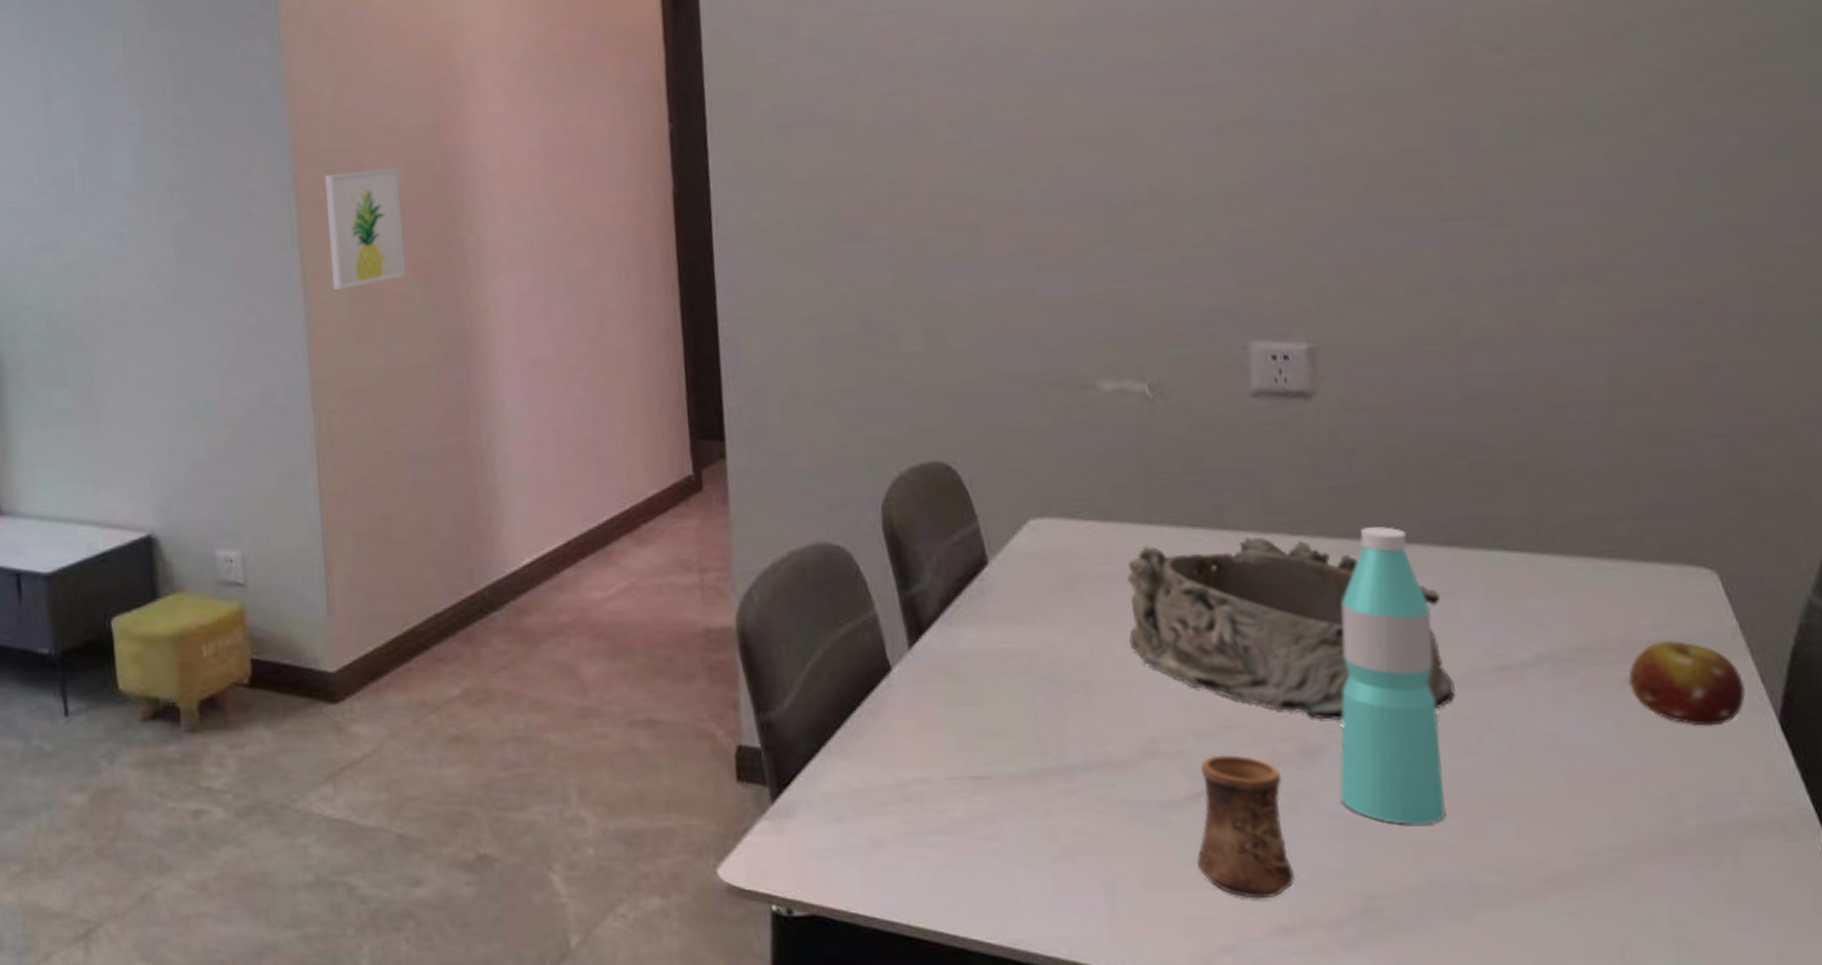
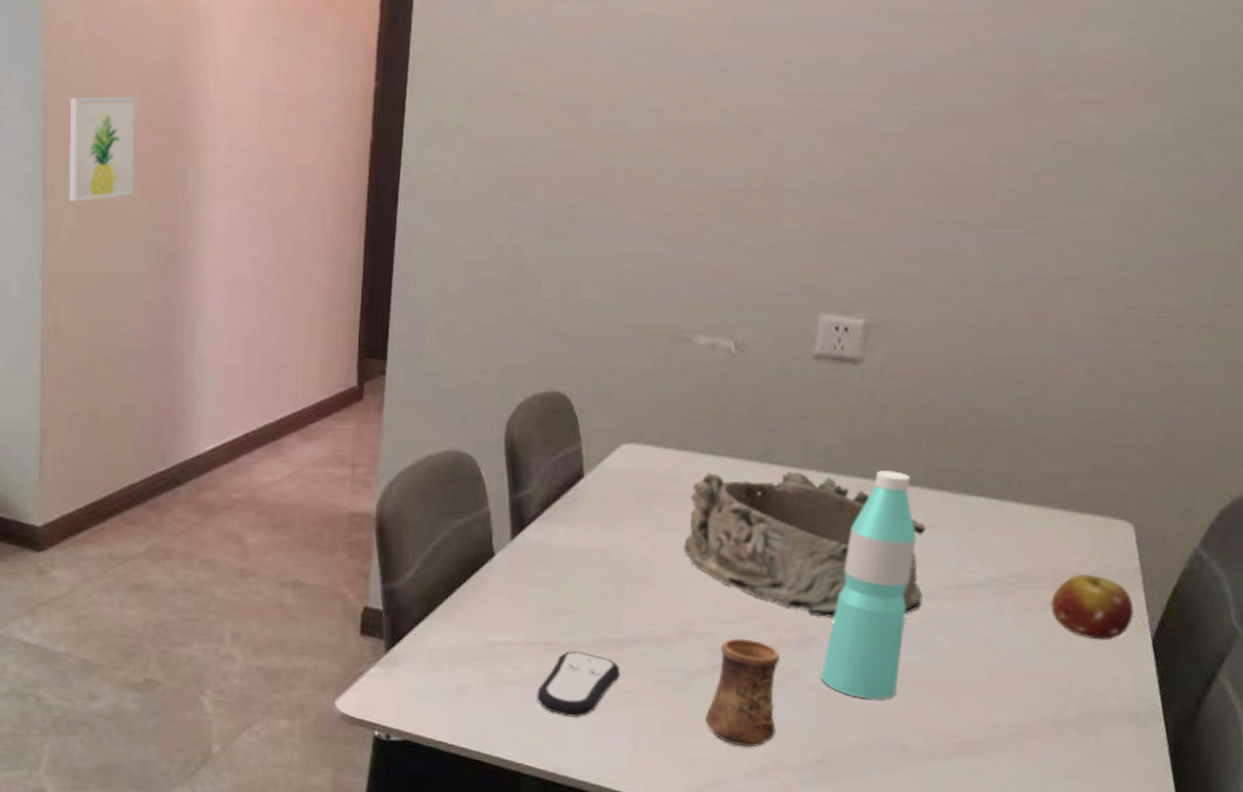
remote control: none [972,784,1076,872] -> present [536,650,621,717]

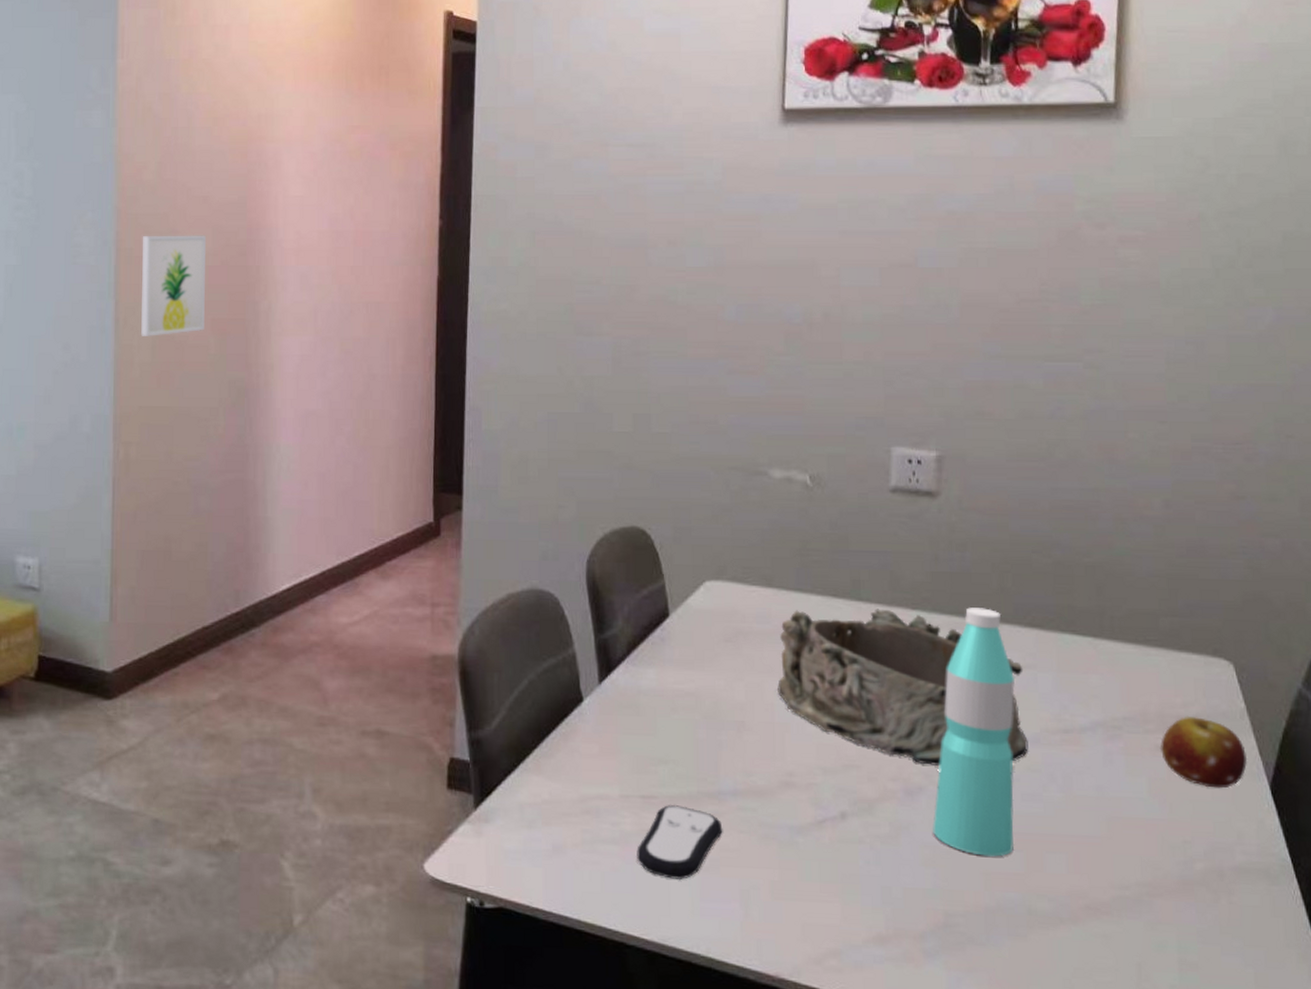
cup: present [705,638,781,747] -> none [816,789,892,912]

